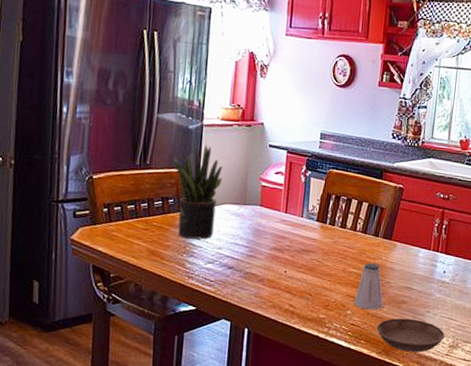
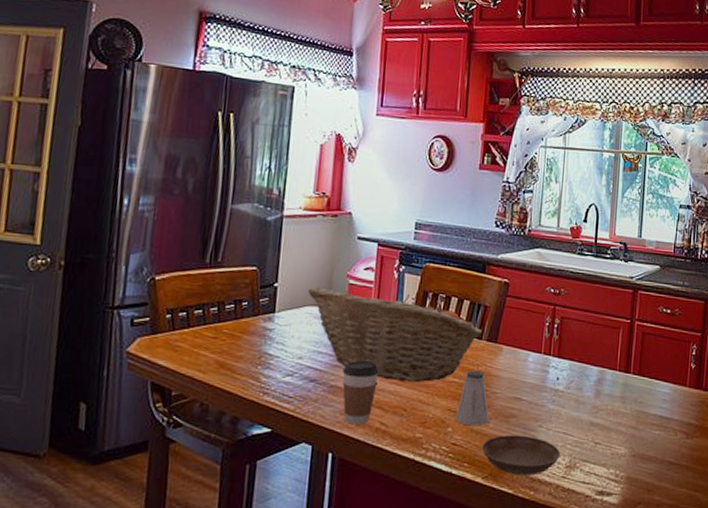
potted plant: present [173,145,223,240] -> none [248,238,305,348]
fruit basket: none [226,188,379,272] -> present [308,287,482,383]
coffee cup: none [256,252,288,306] -> present [342,361,379,425]

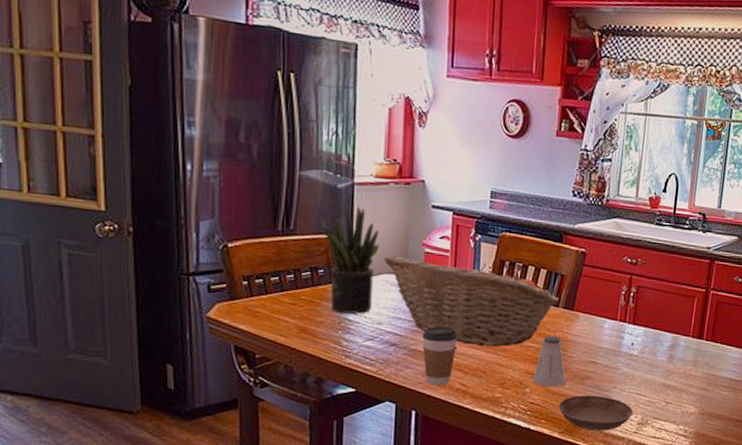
potted plant: none [248,238,305,348] -> present [321,206,380,314]

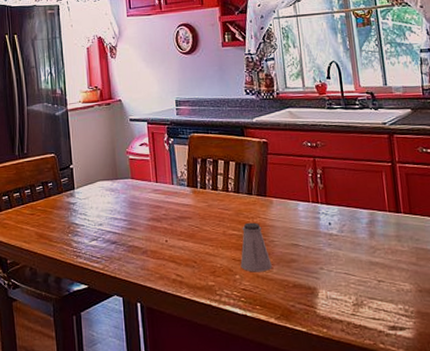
potted plant: present [321,206,380,314] -> none [47,128,93,219]
fruit basket: present [385,255,559,347] -> none [98,162,251,238]
coffee cup: present [422,326,458,386] -> none [137,223,167,278]
saucer: present [558,395,633,431] -> none [269,278,346,315]

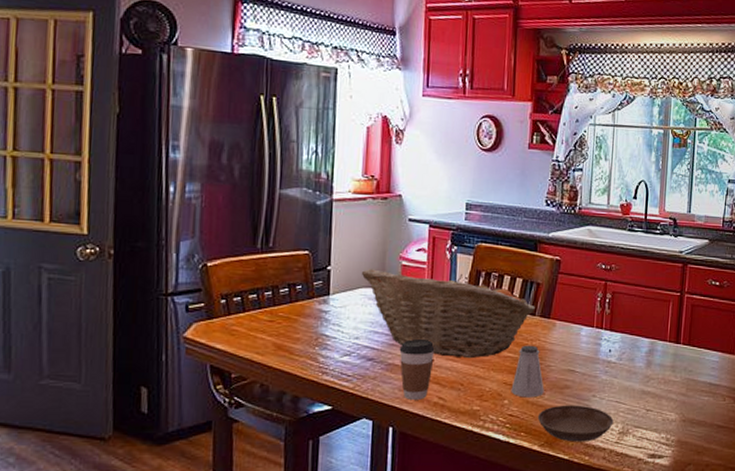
fruit basket: none [98,162,251,238] -> present [362,269,535,359]
coffee cup: none [137,223,167,278] -> present [399,339,435,400]
saucer: none [269,278,346,315] -> present [537,405,614,442]

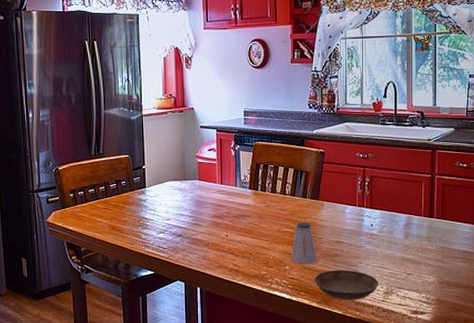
fruit basket: present [362,269,535,359] -> none [168,166,306,234]
coffee cup: present [399,339,435,400] -> none [201,220,228,266]

